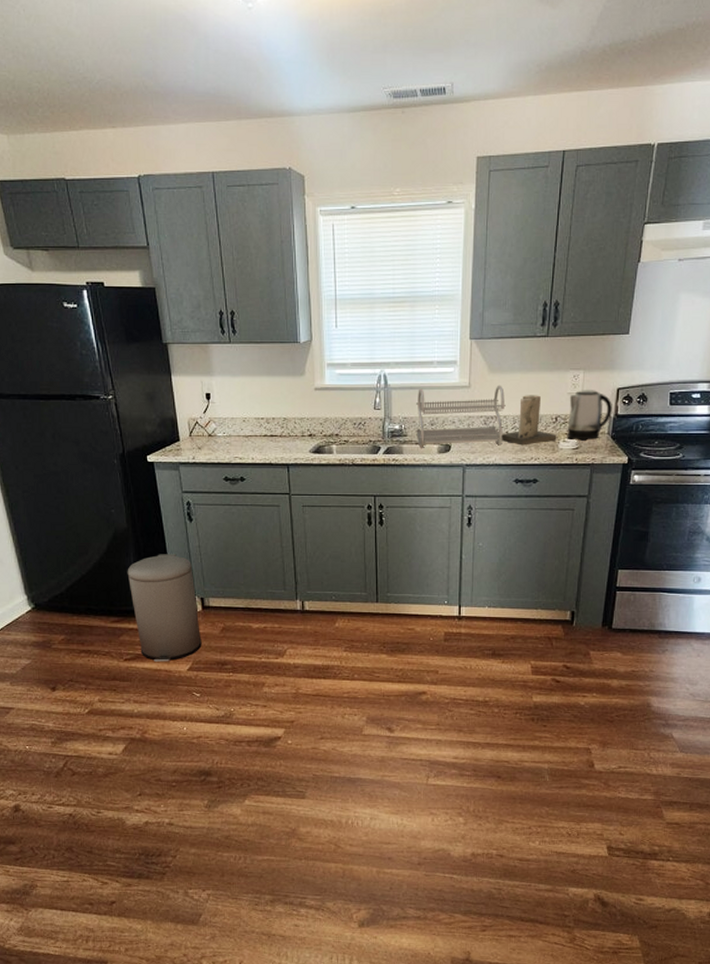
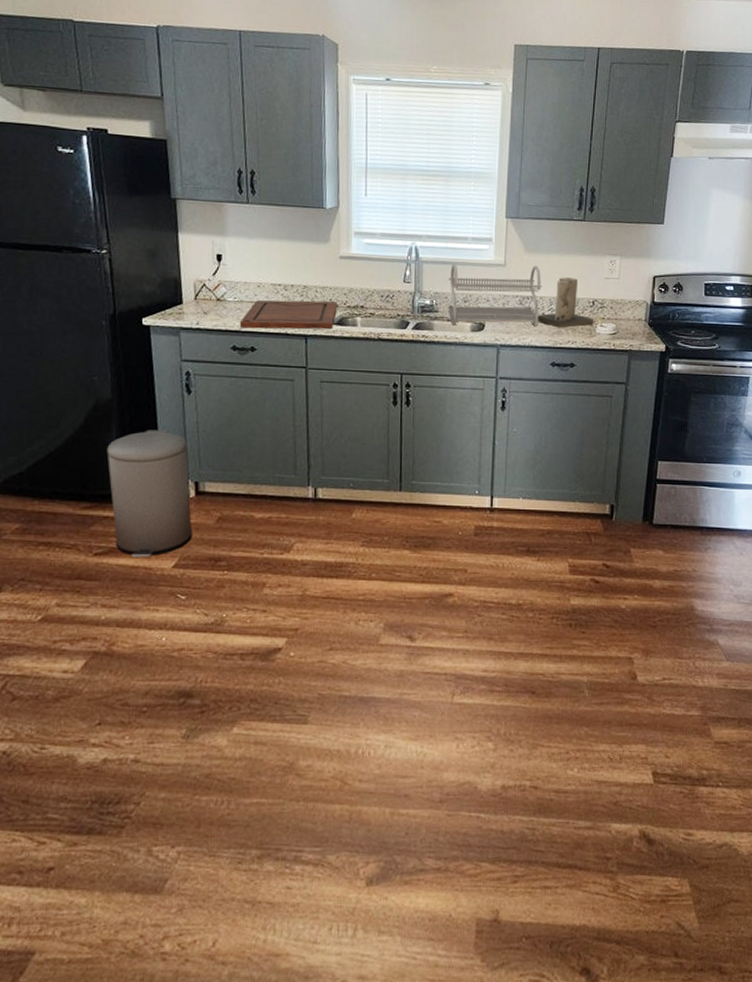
cutting board: none [229,431,314,461] -> present [239,300,337,330]
kettle: present [567,390,612,441] -> none [604,275,649,327]

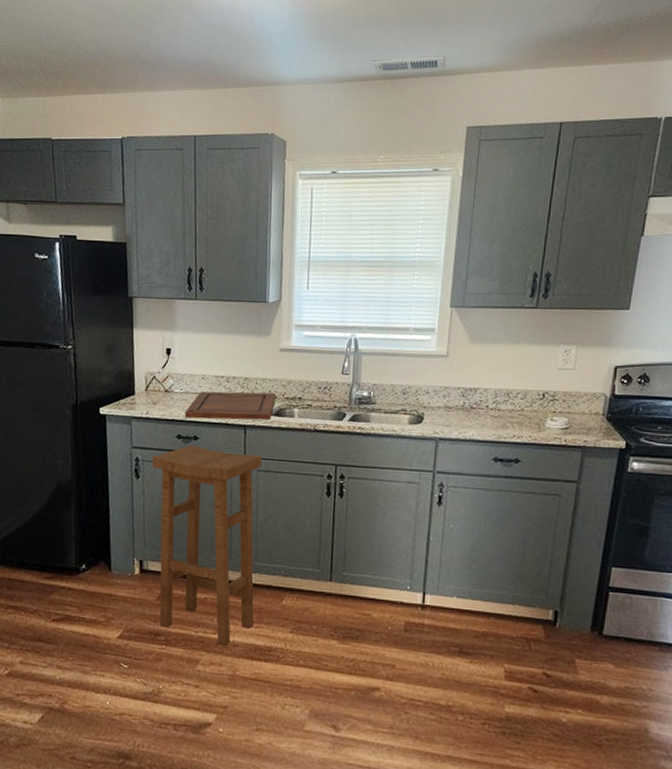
pedal bin: present [106,429,193,559] -> none [65,510,136,628]
bar stool: none [205,357,325,565] -> present [152,445,262,645]
dish rack: present [447,264,542,327] -> none [385,355,487,420]
paper towel roll: present [537,277,594,328] -> none [480,368,544,422]

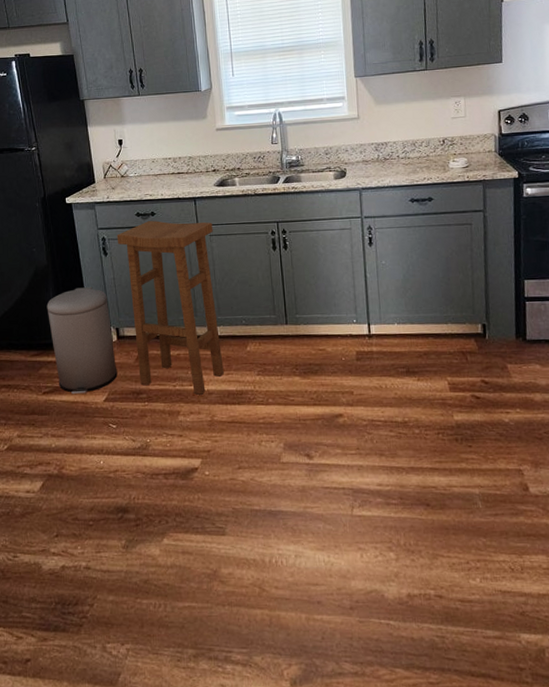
pedal bin: none [65,510,136,628] -> present [46,287,118,395]
cutting board: present [184,391,276,421] -> none [140,167,218,198]

